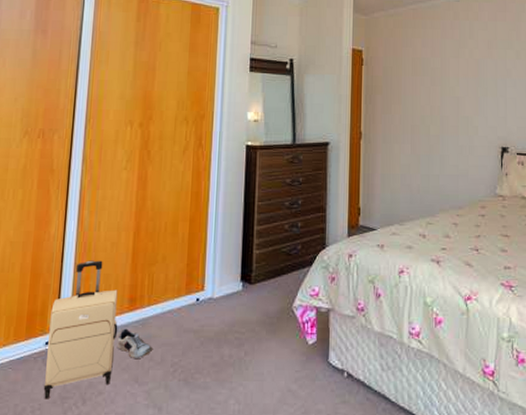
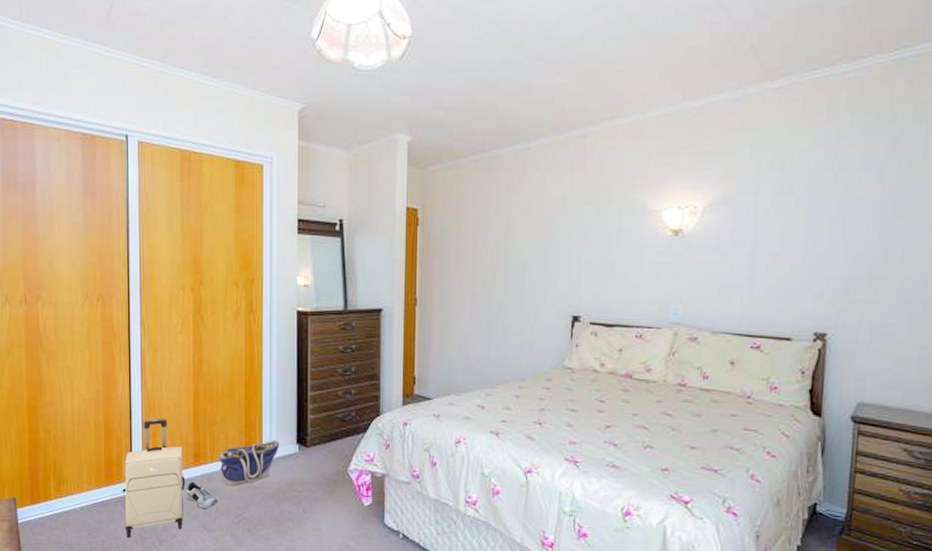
tote bag: none [155,278,223,331] -> present [217,440,280,486]

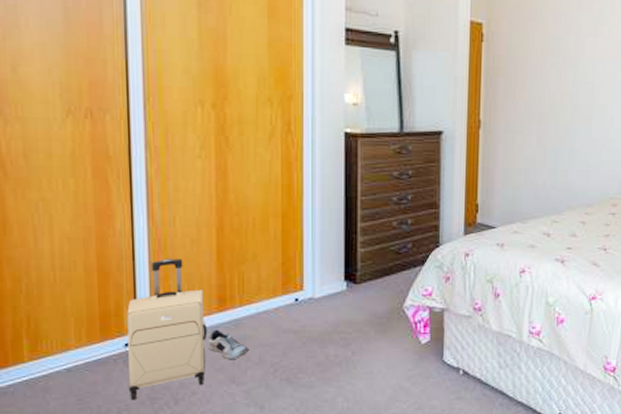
tote bag: present [217,440,280,486] -> none [248,278,324,332]

